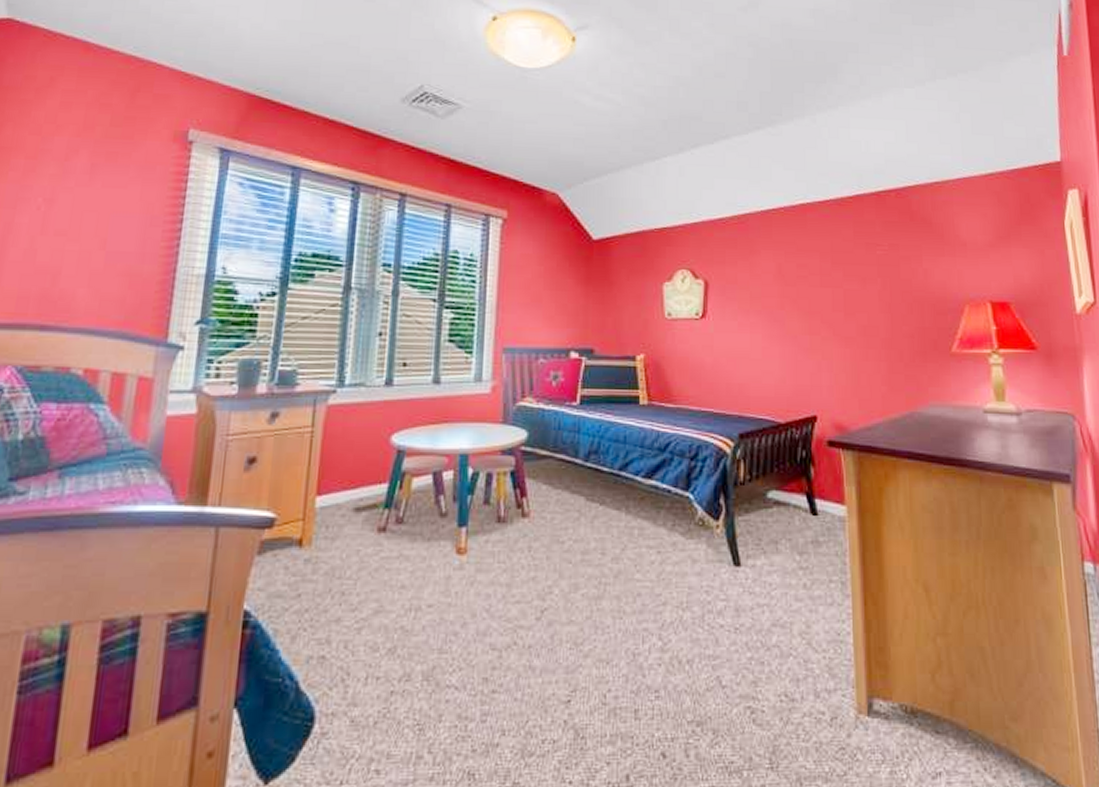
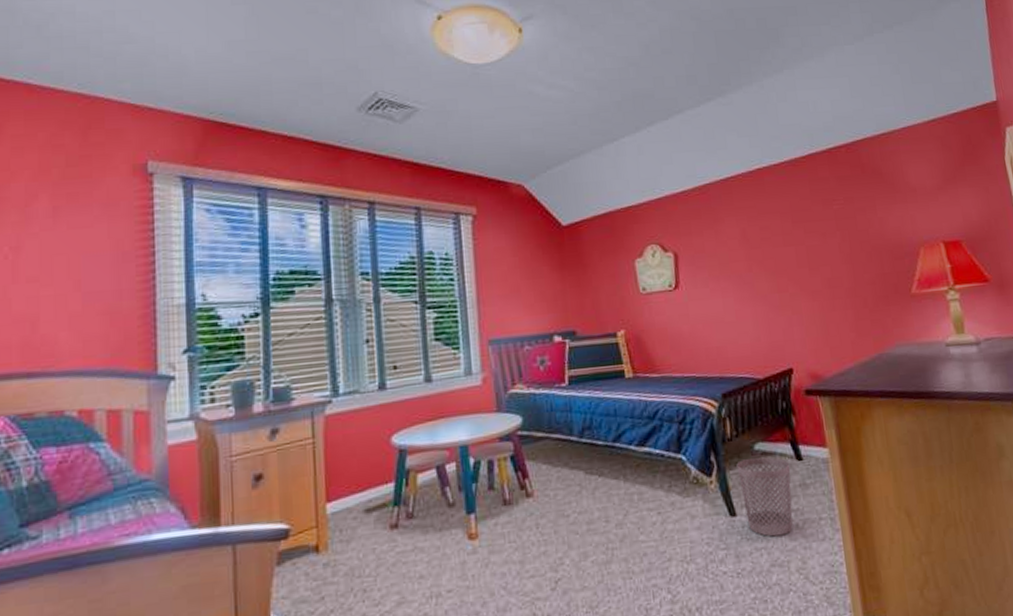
wastebasket: none [746,505,804,594] -> present [736,457,793,537]

